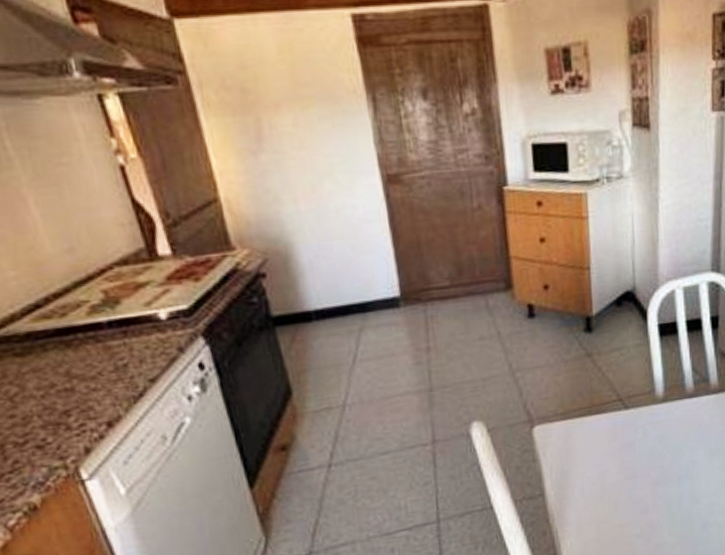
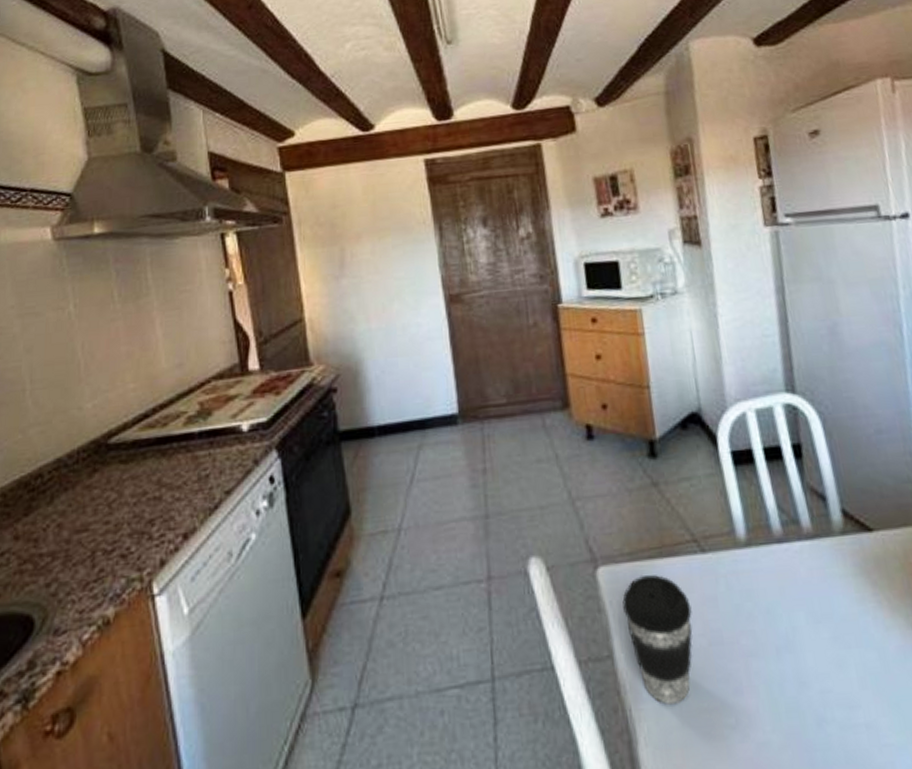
coffee cup: none [554,429,613,526] -> present [622,575,693,705]

